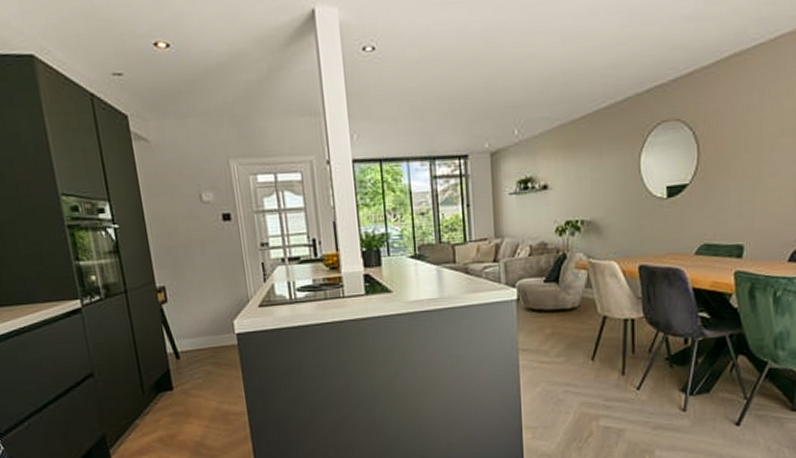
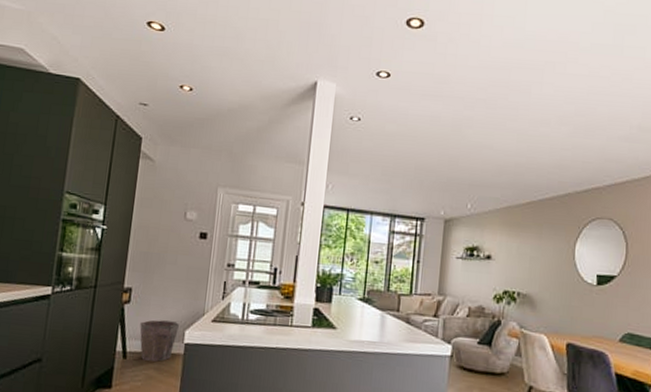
waste bin: none [184,313,226,357] -> present [140,320,179,362]

